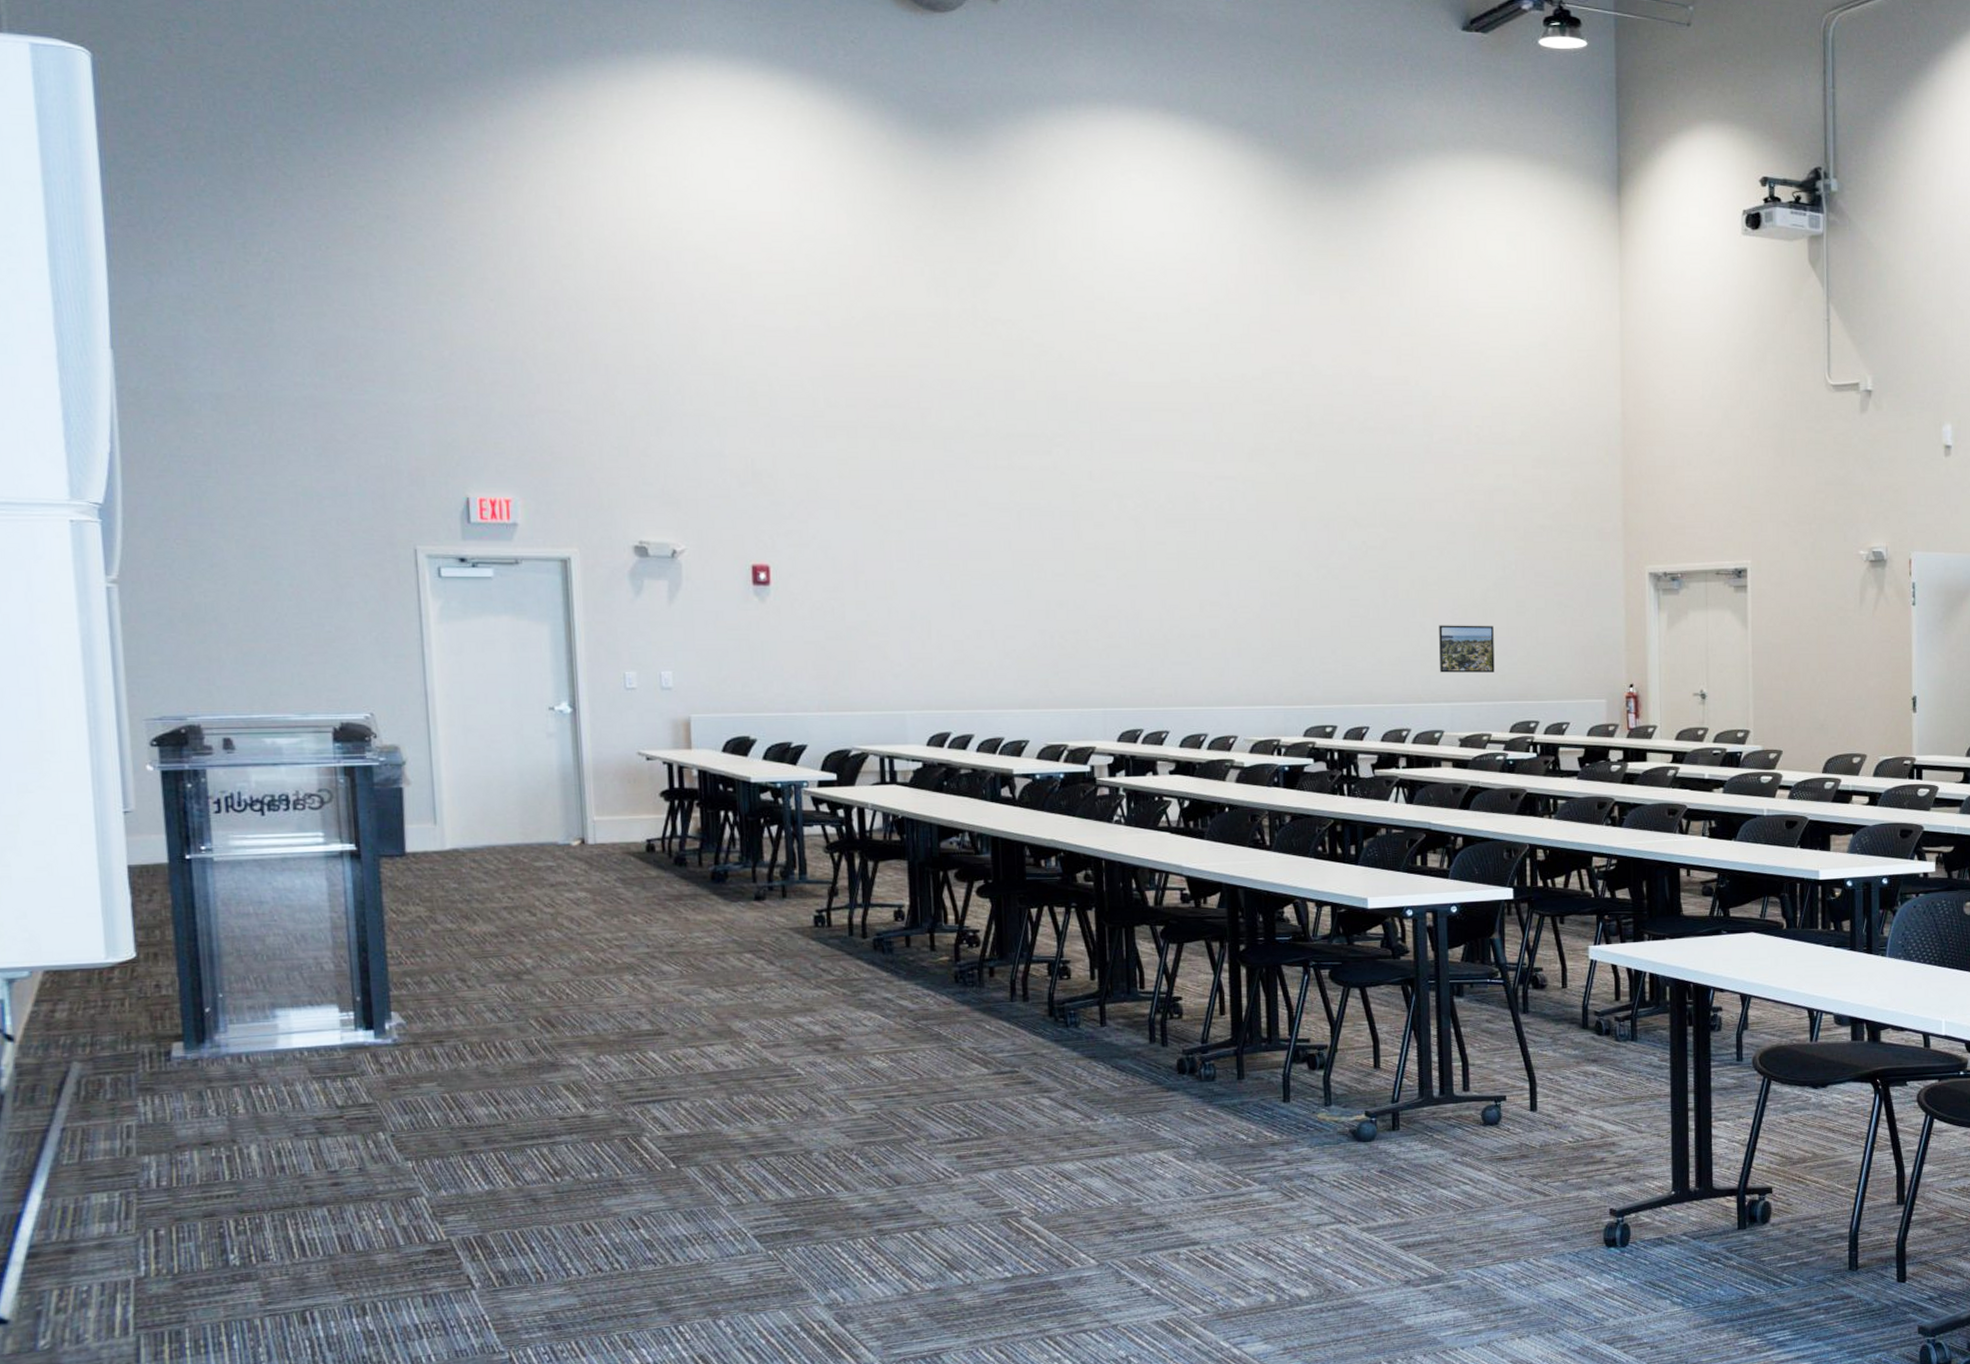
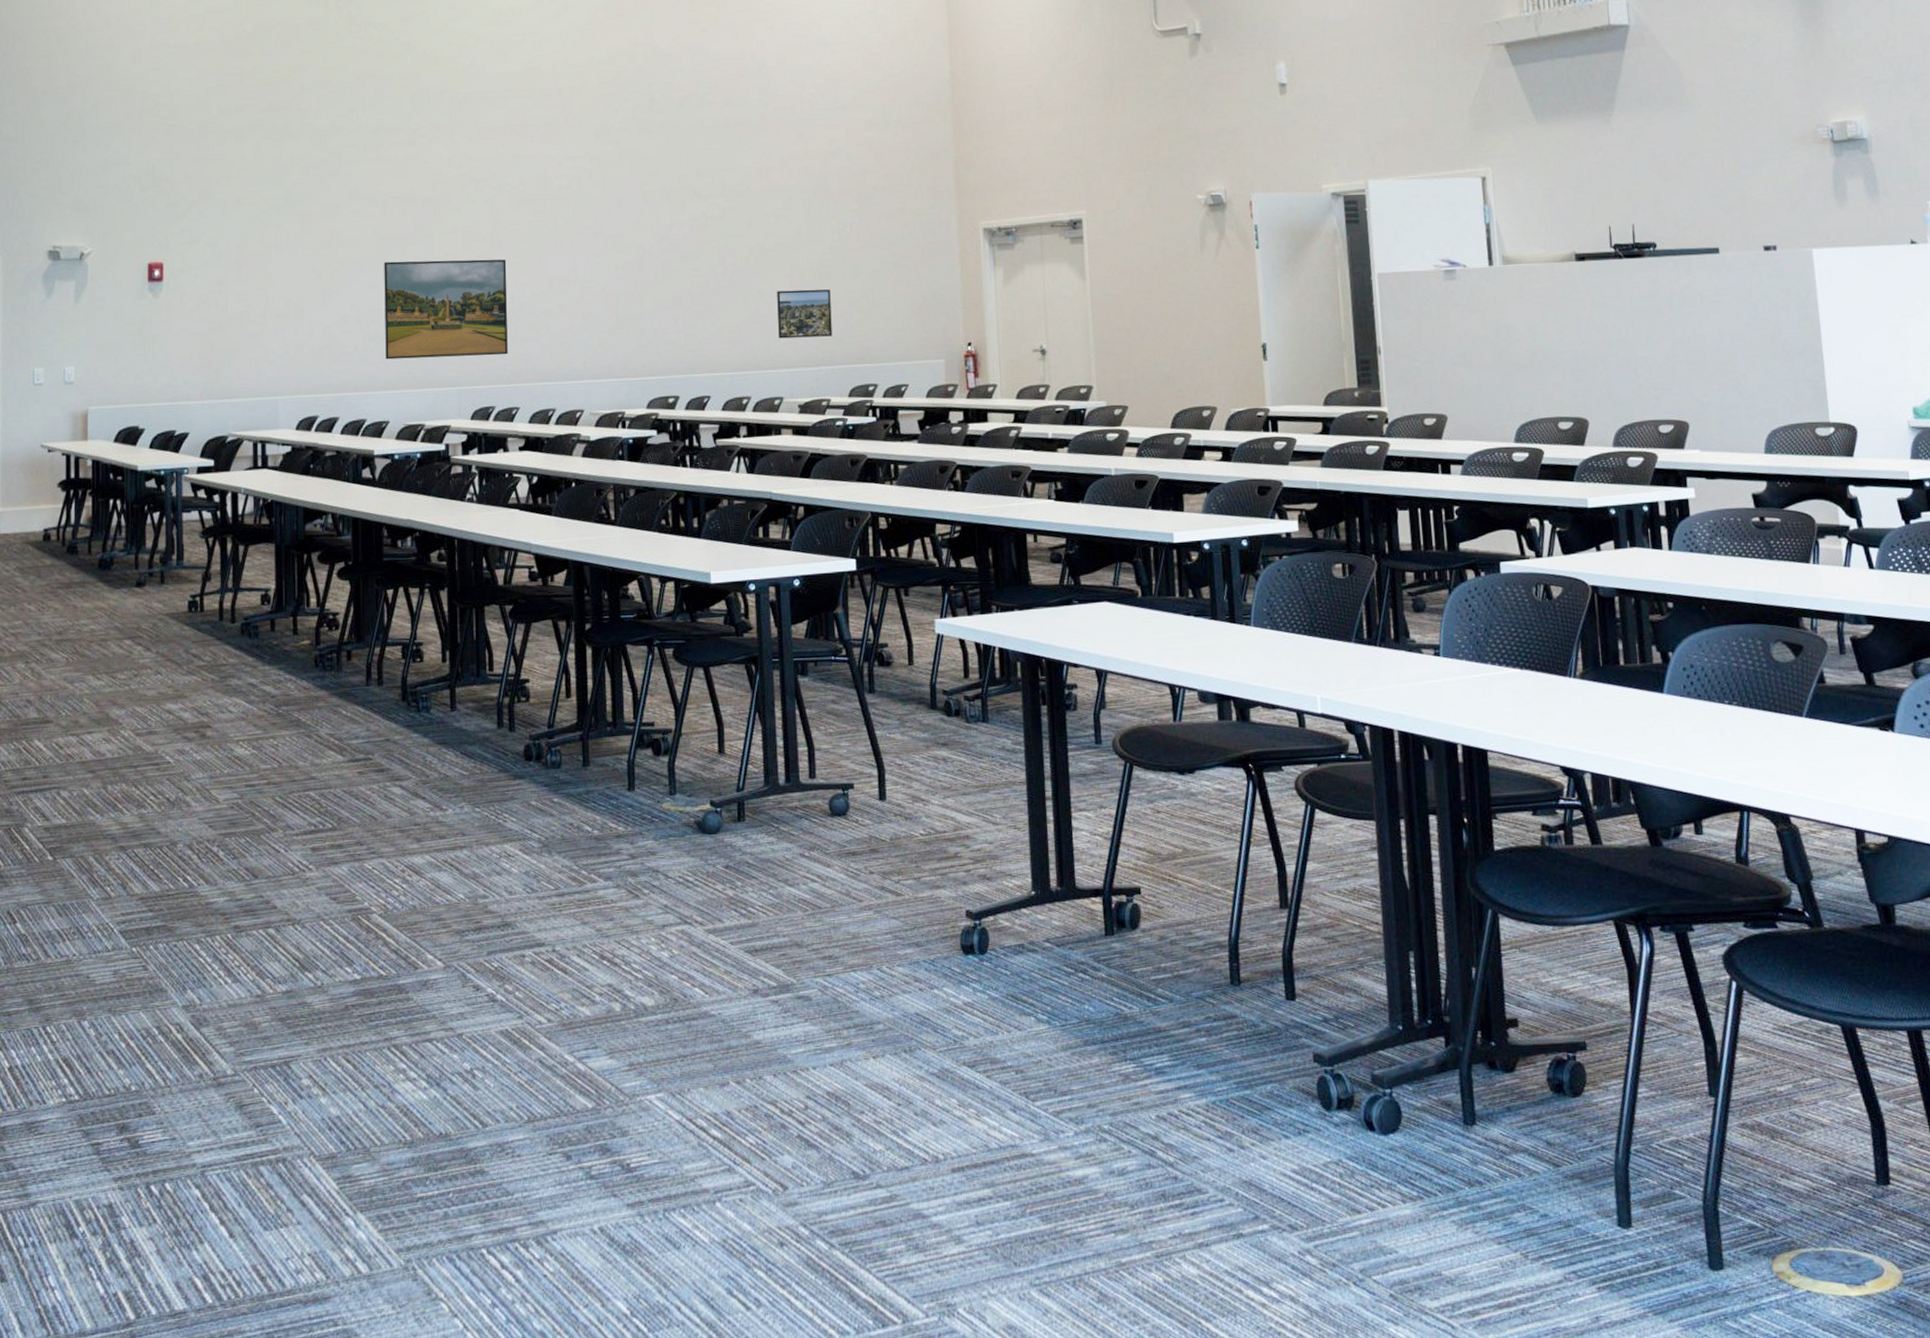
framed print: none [1019,576,1156,678] -> present [384,259,508,360]

